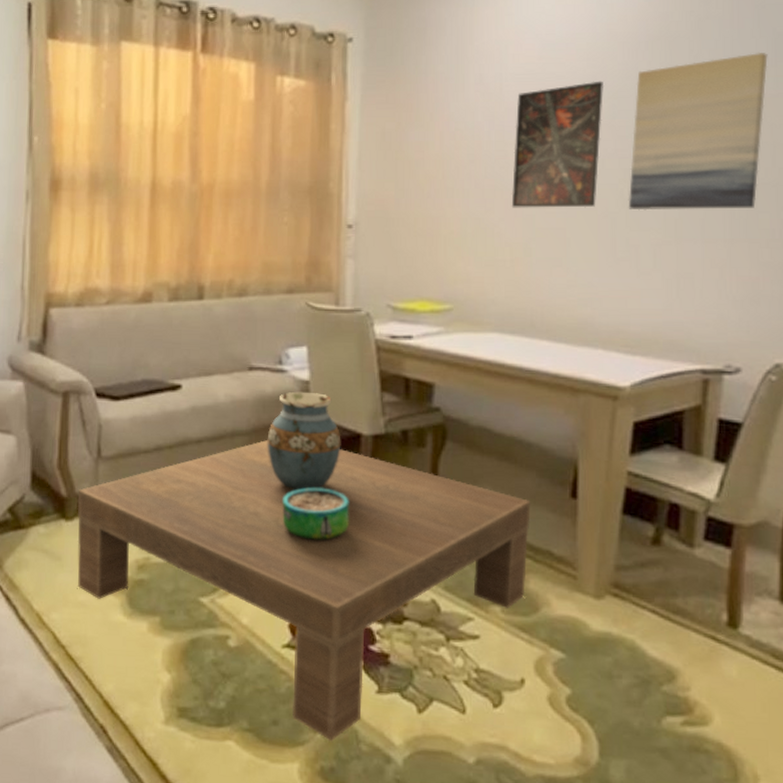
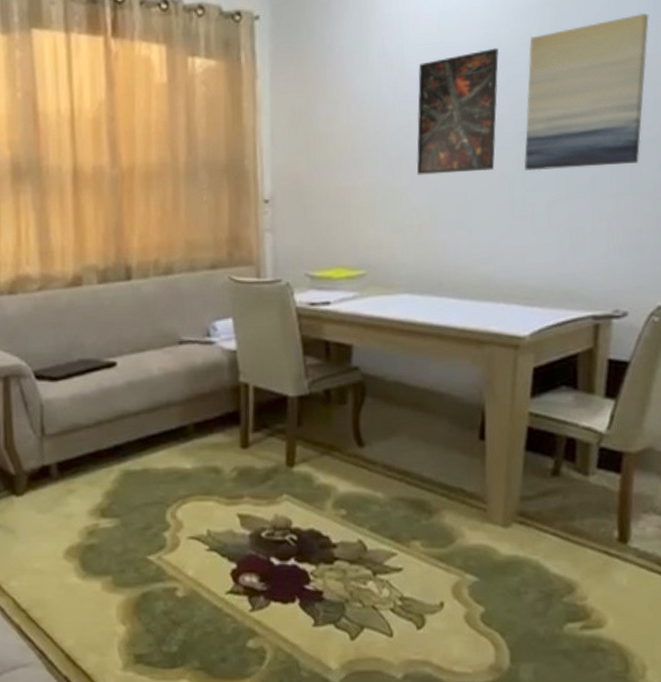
coffee table: present [77,440,531,742] -> none [26,408,444,672]
vase: present [267,391,341,491] -> none [200,360,270,452]
decorative bowl: present [282,487,349,542] -> none [218,448,280,497]

